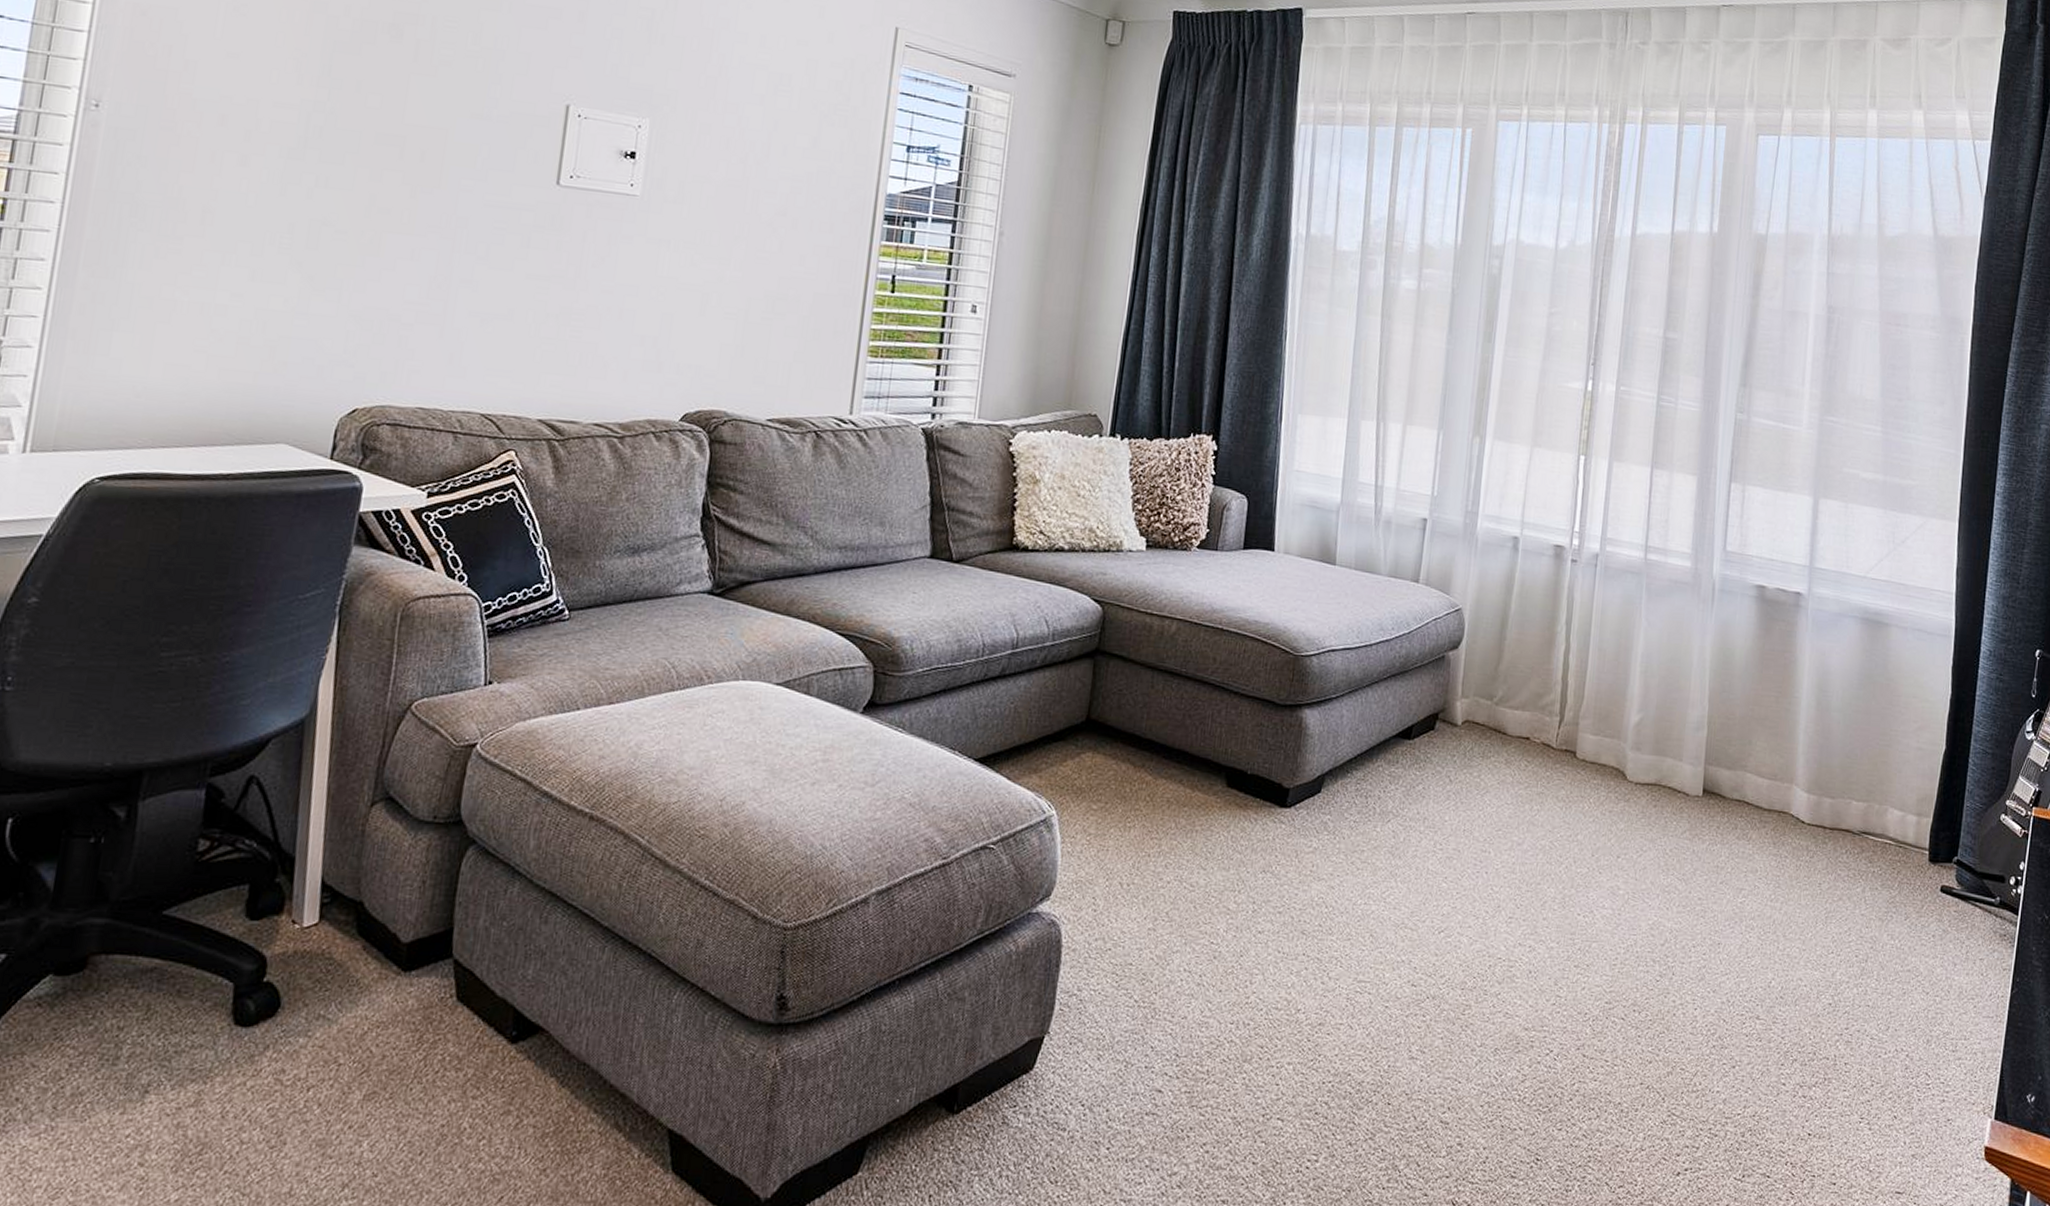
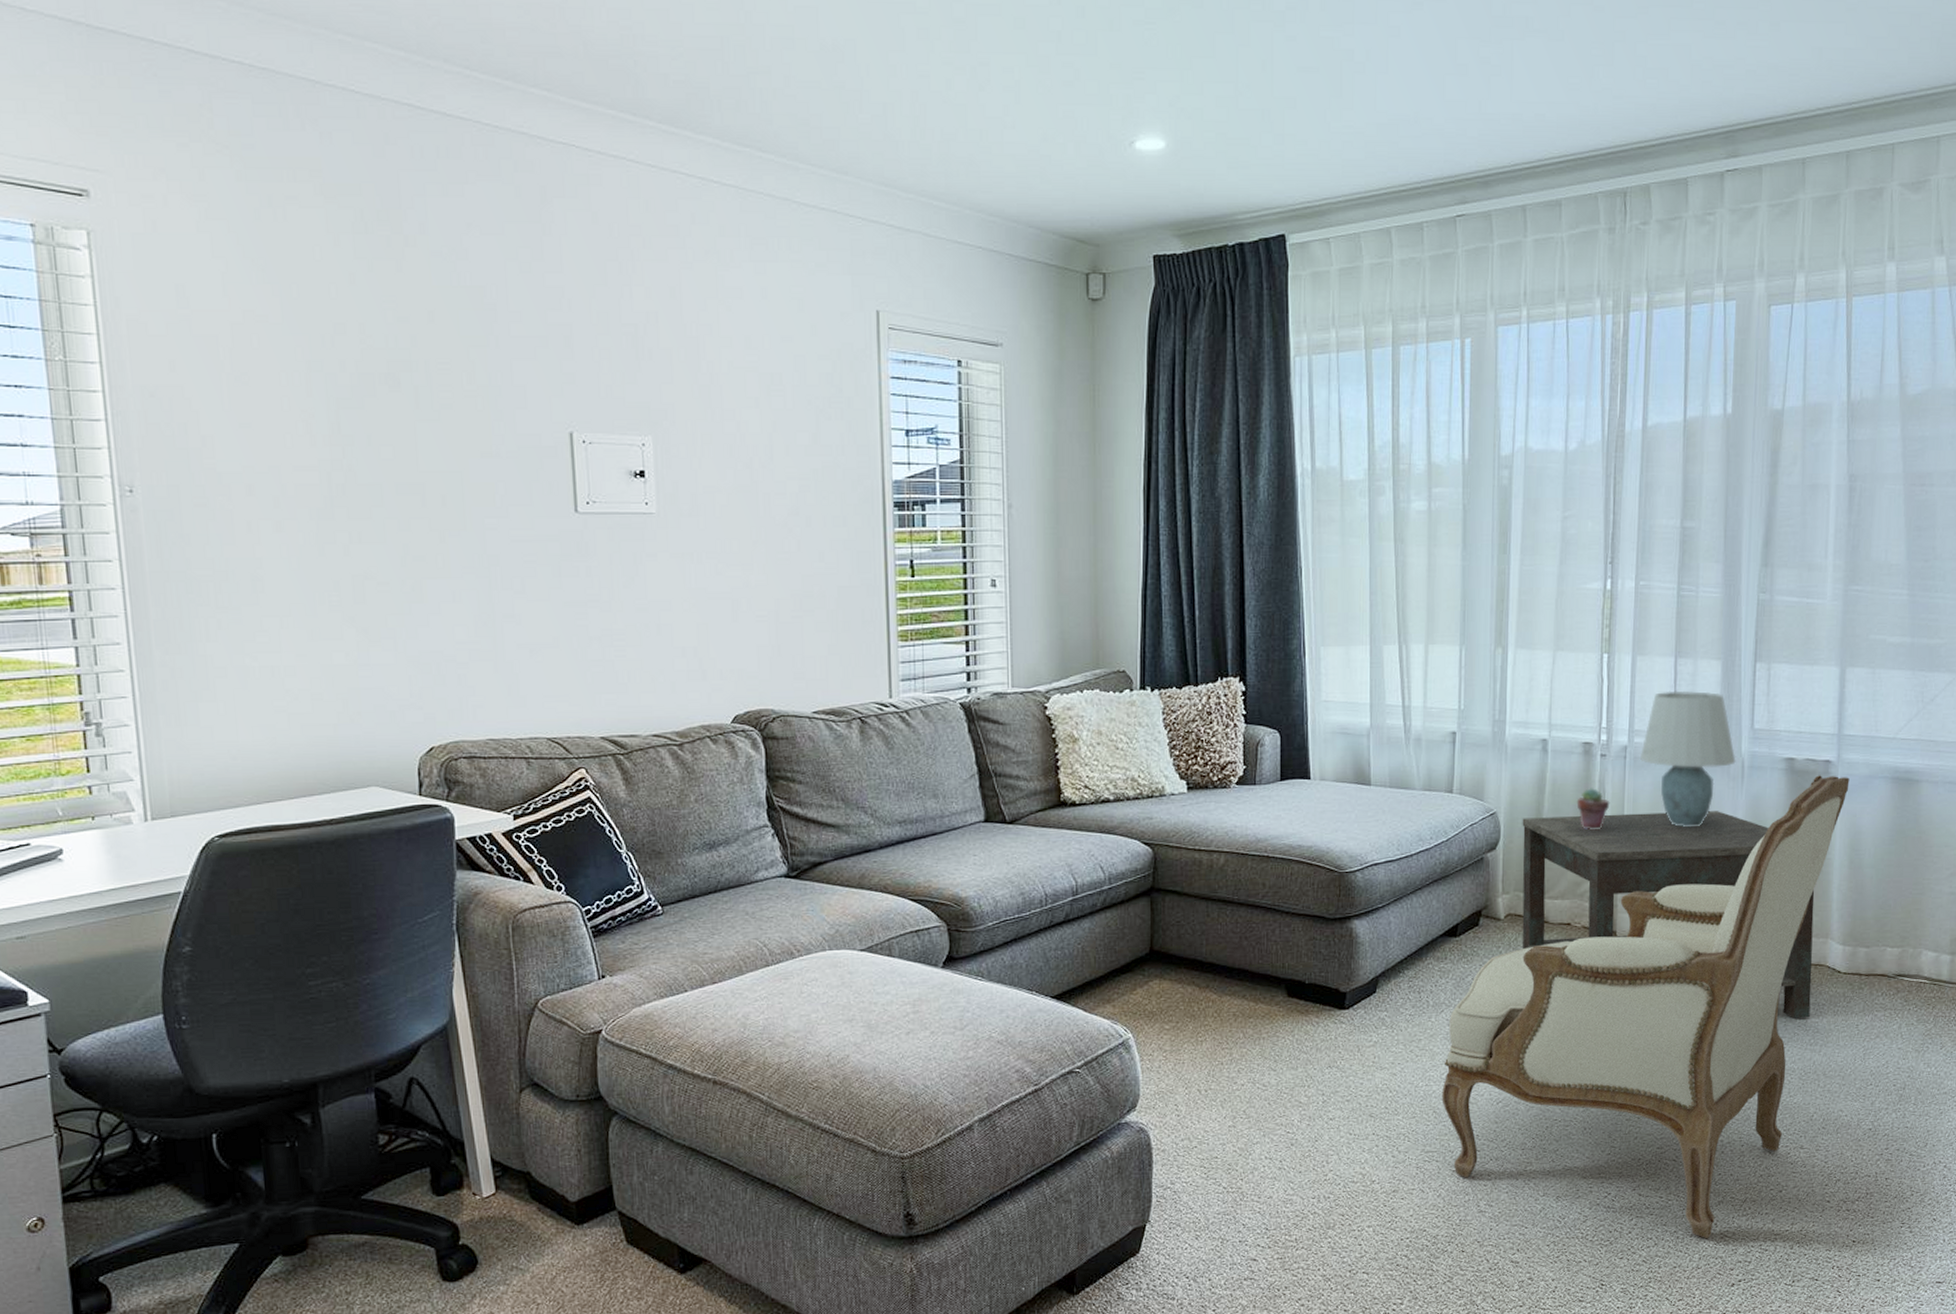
armchair: none [1380,607,1820,1116] -> present [1442,775,1850,1239]
side table: none [1478,618,1781,870] -> present [1522,811,1815,1019]
potted succulent: none [1544,594,1578,639] -> present [1576,788,1610,829]
table lamp: none [1611,501,1707,647] -> present [1640,690,1736,827]

